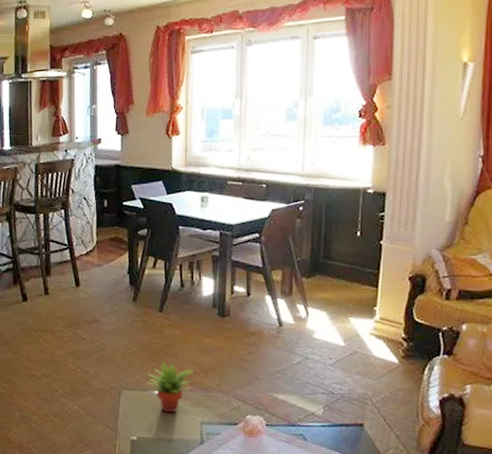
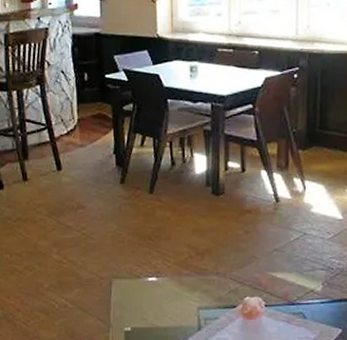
succulent plant: present [147,361,195,413] -> none [139,246,190,300]

